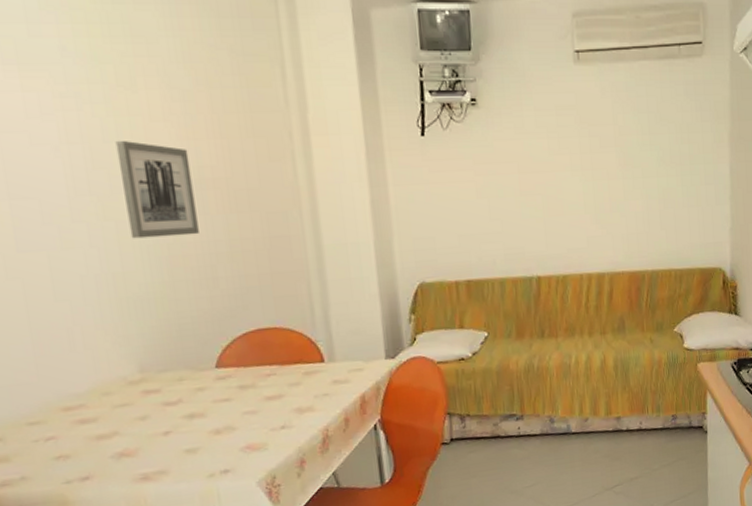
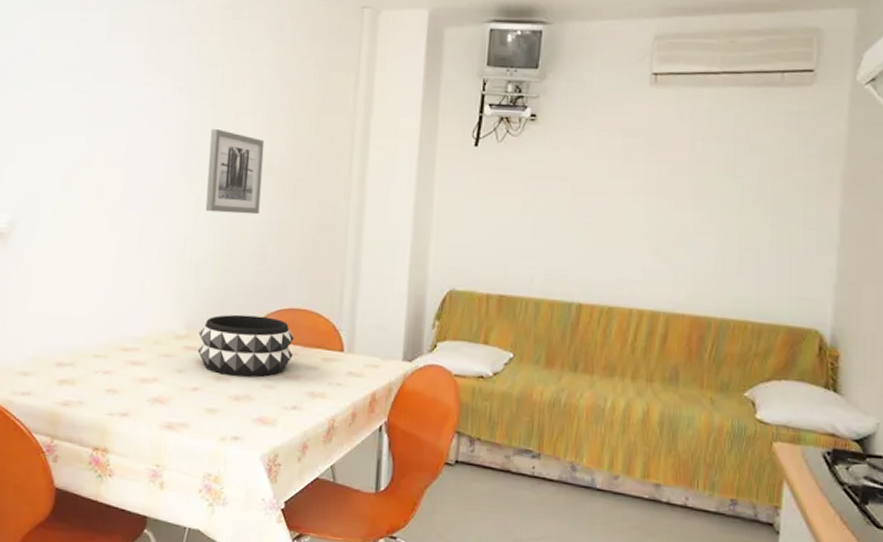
decorative bowl: none [156,342,271,412] -> present [197,314,294,378]

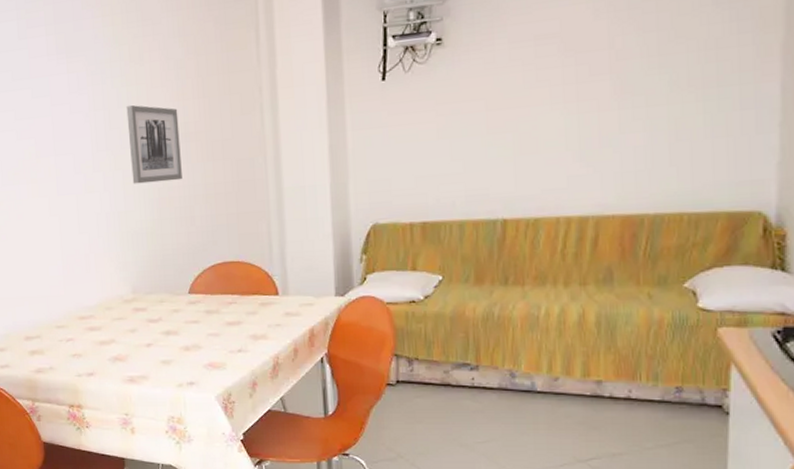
decorative bowl: present [197,314,294,378] -> none [144,272,232,329]

